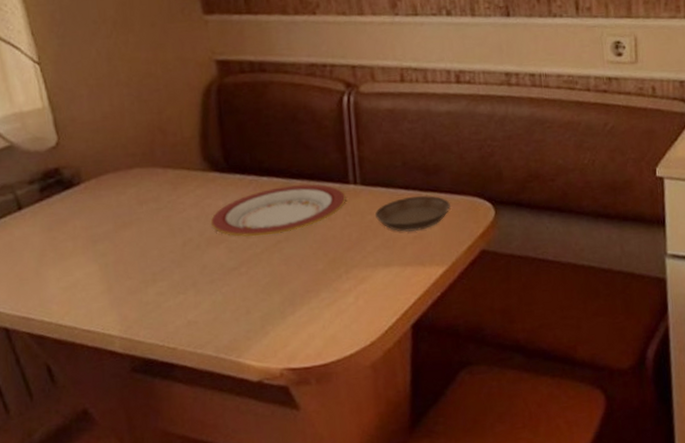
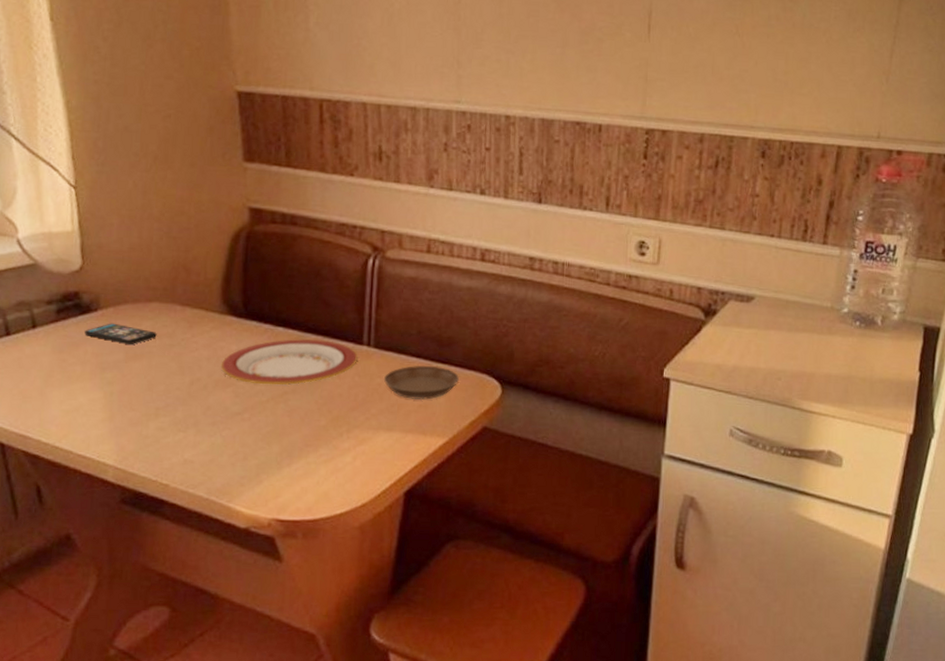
smartphone: none [71,194,143,215] -> present [85,323,157,345]

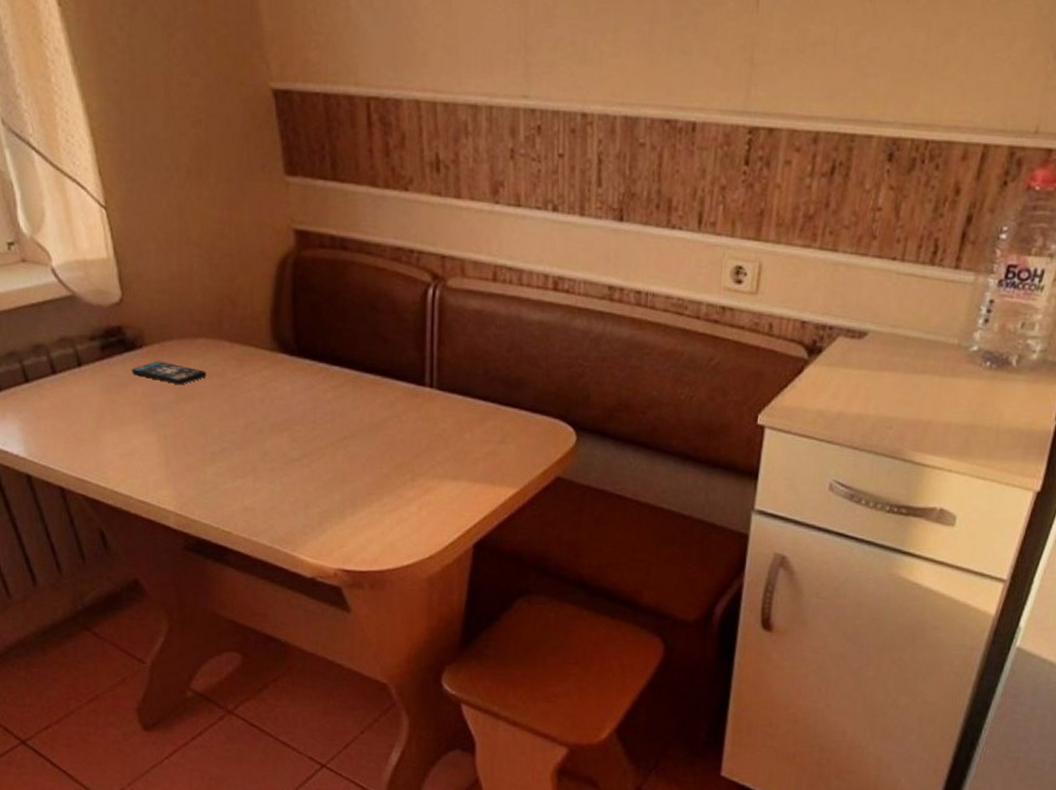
plate: present [220,338,358,385] -> none [275,378,420,429]
saucer: present [384,366,459,400] -> none [449,409,530,447]

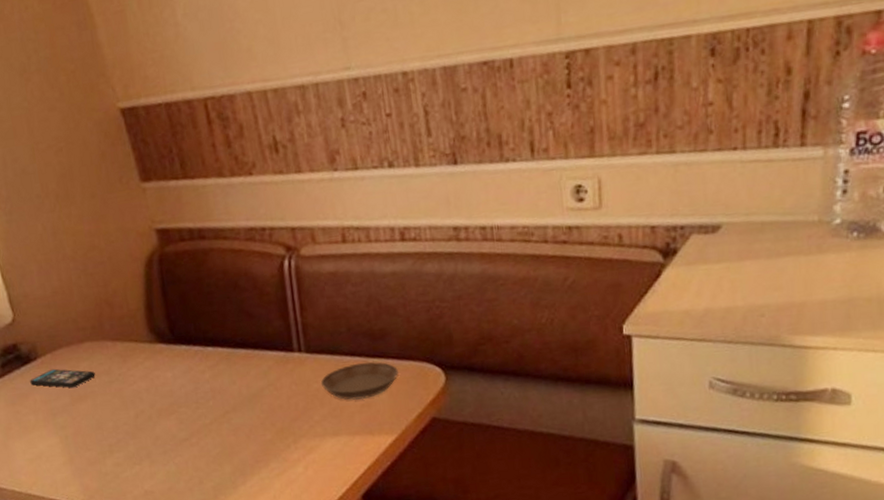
saucer: none [449,409,530,447] -> present [321,361,398,400]

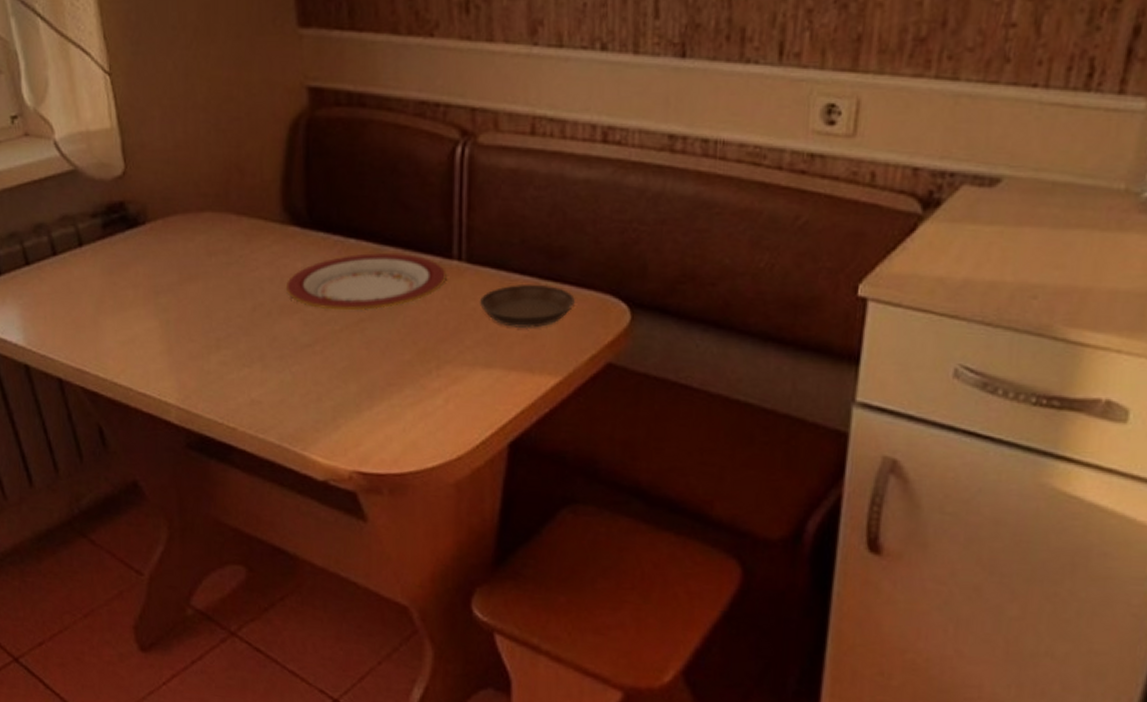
smartphone: present [30,368,95,388] -> none [134,238,212,265]
plate: none [160,352,291,408] -> present [285,252,447,311]

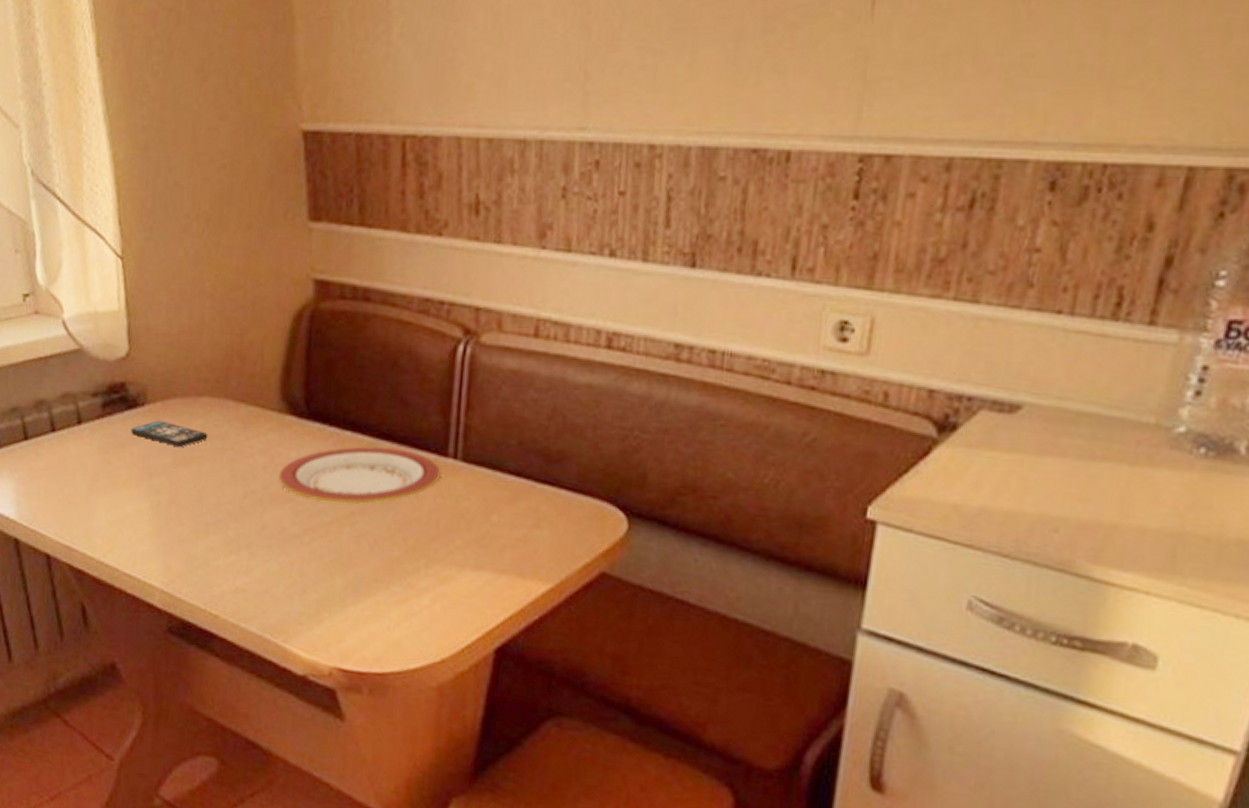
smartphone: none [134,238,212,265] -> present [131,420,208,448]
saucer: present [480,285,575,328] -> none [473,486,571,532]

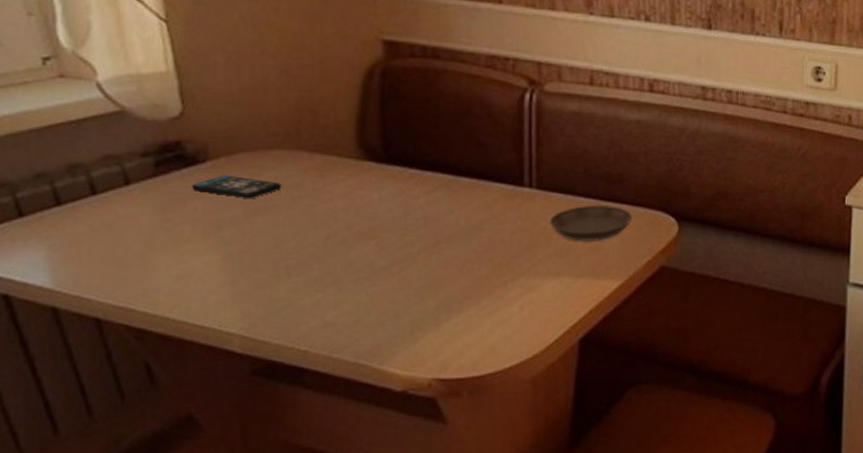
plate: present [278,446,441,504] -> none [361,182,519,235]
saucer: none [473,486,571,532] -> present [550,206,632,242]

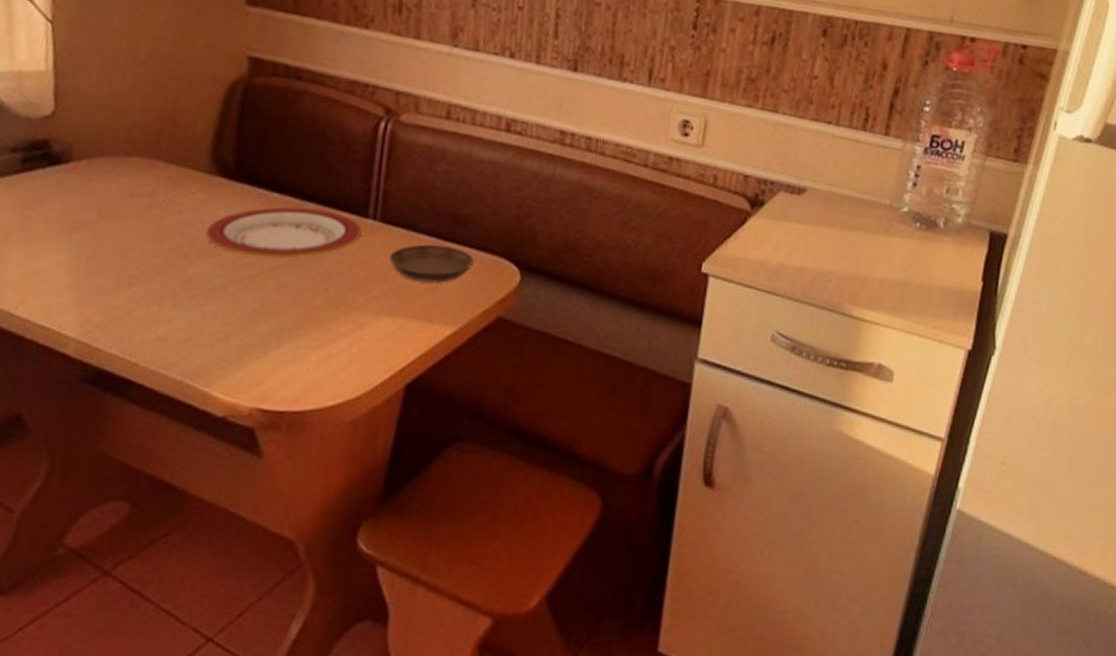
smartphone: present [192,175,282,199] -> none [52,177,135,204]
plate: none [361,182,519,235] -> present [205,207,362,258]

